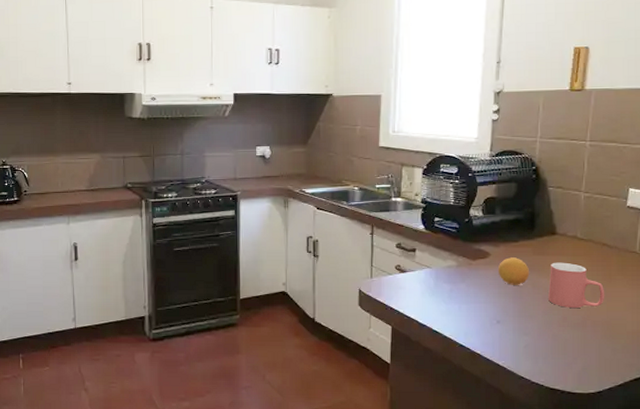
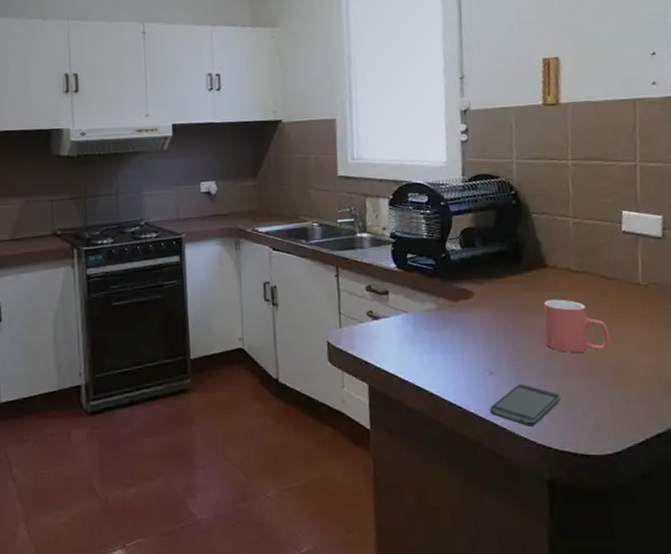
smartphone: none [493,331,556,367] -> present [489,383,561,426]
fruit: present [497,257,530,285] -> none [484,296,522,329]

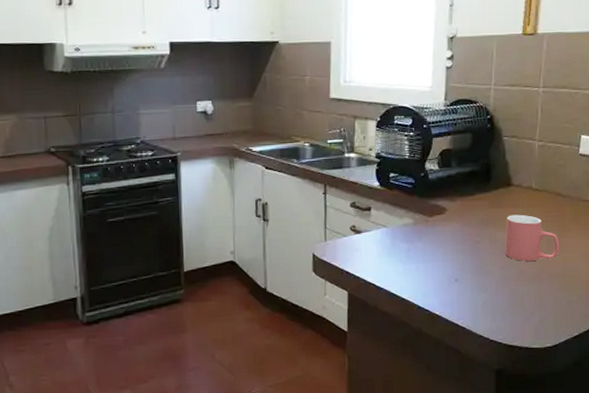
smartphone: present [489,383,561,426] -> none [452,288,514,325]

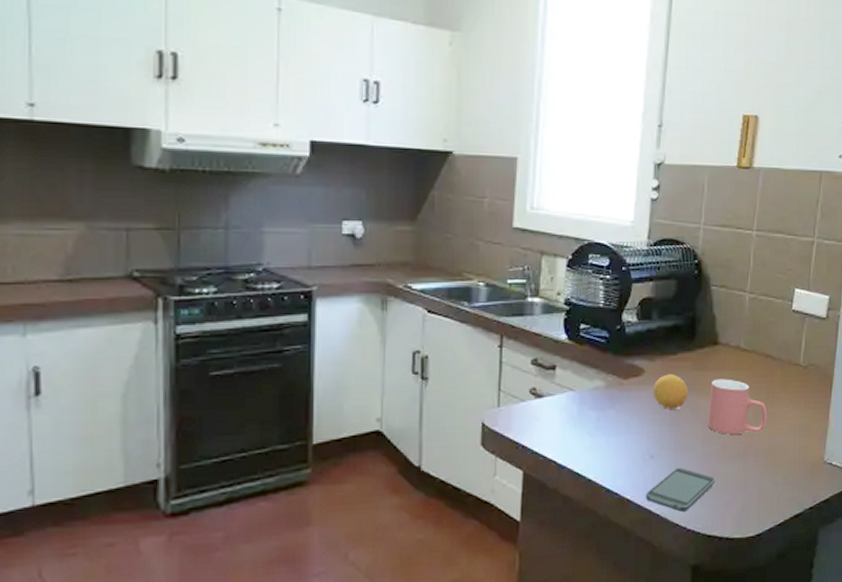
smartphone: none [452,288,514,325] -> present [645,467,715,512]
fruit: none [454,212,487,241] -> present [652,374,689,409]

